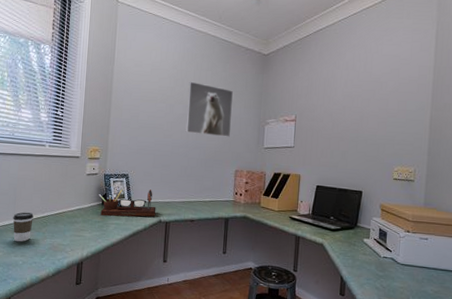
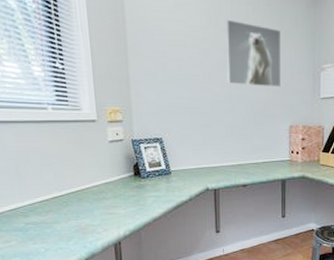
coffee cup: present [13,212,34,242] -> none [21,192,49,228]
desk organizer: present [99,188,156,217] -> none [128,154,202,189]

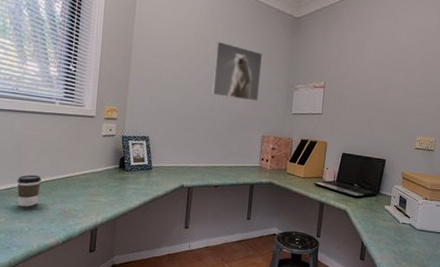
coffee cup: none [21,192,49,228] -> present [17,174,41,207]

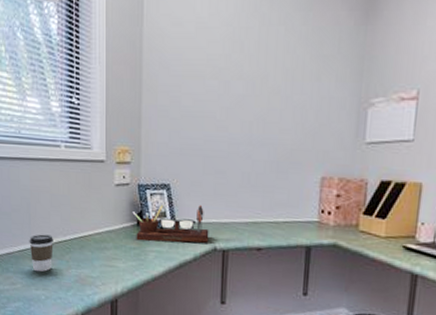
desk organizer: none [116,151,179,182] -> present [132,204,209,243]
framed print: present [211,41,262,102] -> none [247,44,318,128]

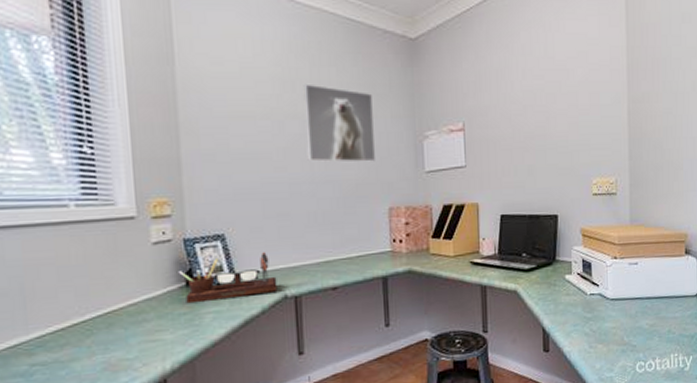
coffee cup: present [29,234,53,272] -> none [25,318,66,370]
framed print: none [247,44,318,128] -> present [303,83,377,162]

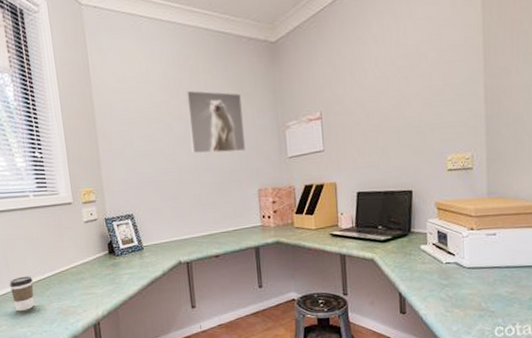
coffee cup: none [25,318,66,370] -> present [9,276,34,312]
desk organizer: present [178,252,278,304] -> none [103,228,174,267]

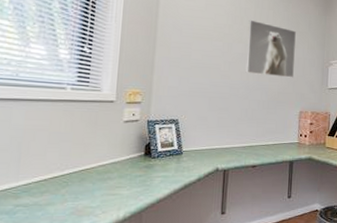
coffee cup: present [9,276,34,312] -> none [15,171,48,210]

